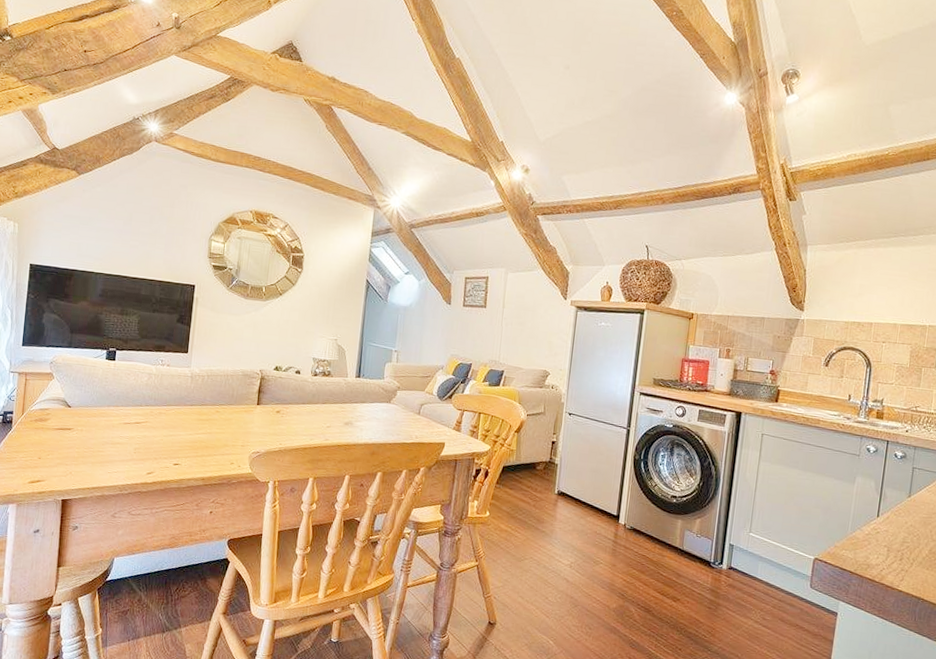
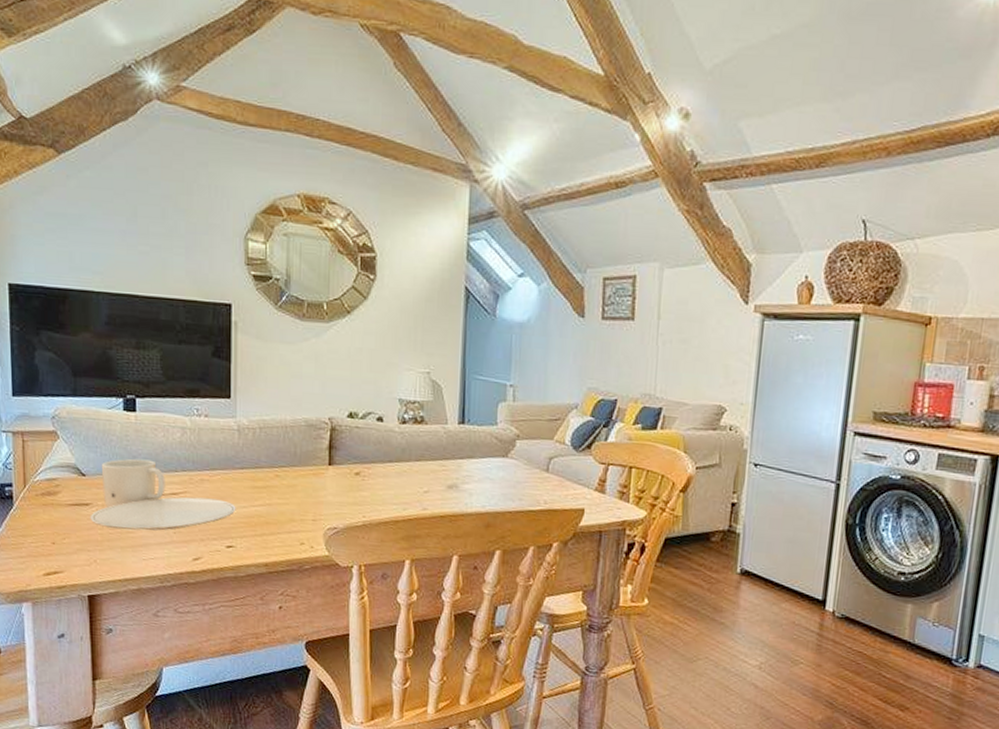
plate: none [70,425,184,451] -> present [90,497,236,531]
mug: none [82,395,132,432] -> present [101,458,166,508]

